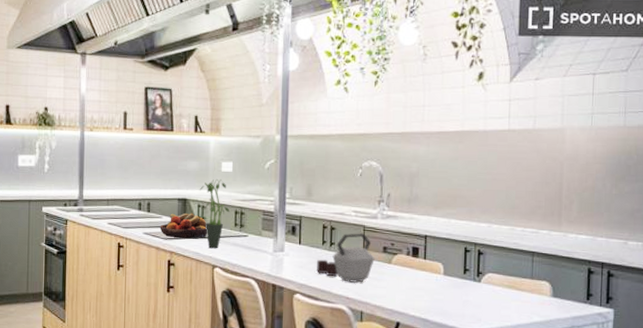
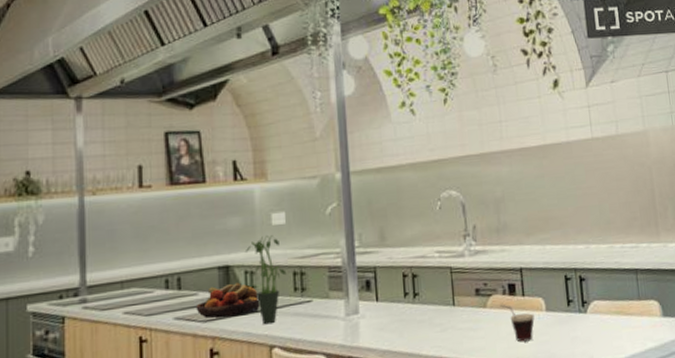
kettle: present [317,233,375,283] -> none [400,276,467,339]
cup: none [403,263,432,297] -> present [500,304,535,342]

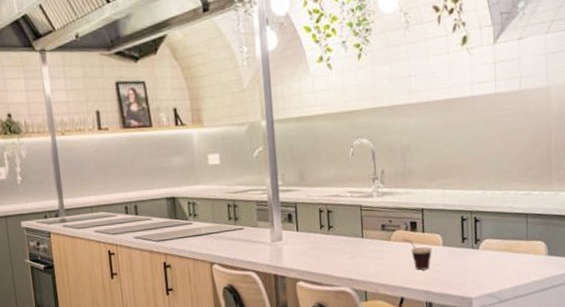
fruit bowl: present [196,282,260,318] -> none [150,211,202,239]
potted plant: present [244,235,287,325] -> none [187,173,222,246]

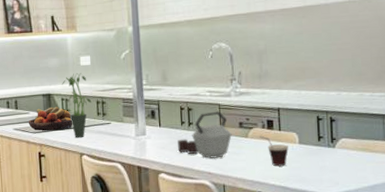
fruit bowl: none [150,211,202,239] -> present [28,106,73,131]
potted plant: none [187,173,222,246] -> present [61,73,92,138]
kettle: none [317,213,374,264] -> present [178,111,232,158]

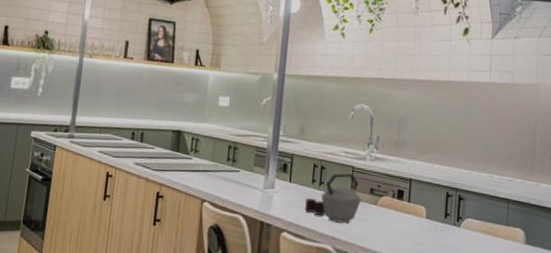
fruit bowl: present [28,106,73,131] -> none [151,144,200,171]
potted plant: present [61,73,92,138] -> none [194,113,224,183]
cup: present [259,135,289,167] -> none [388,205,415,240]

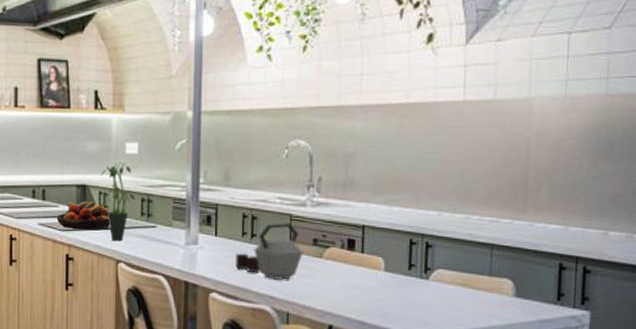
fruit bowl: none [151,144,200,171] -> present [56,201,111,230]
potted plant: none [194,113,224,183] -> present [100,163,136,242]

